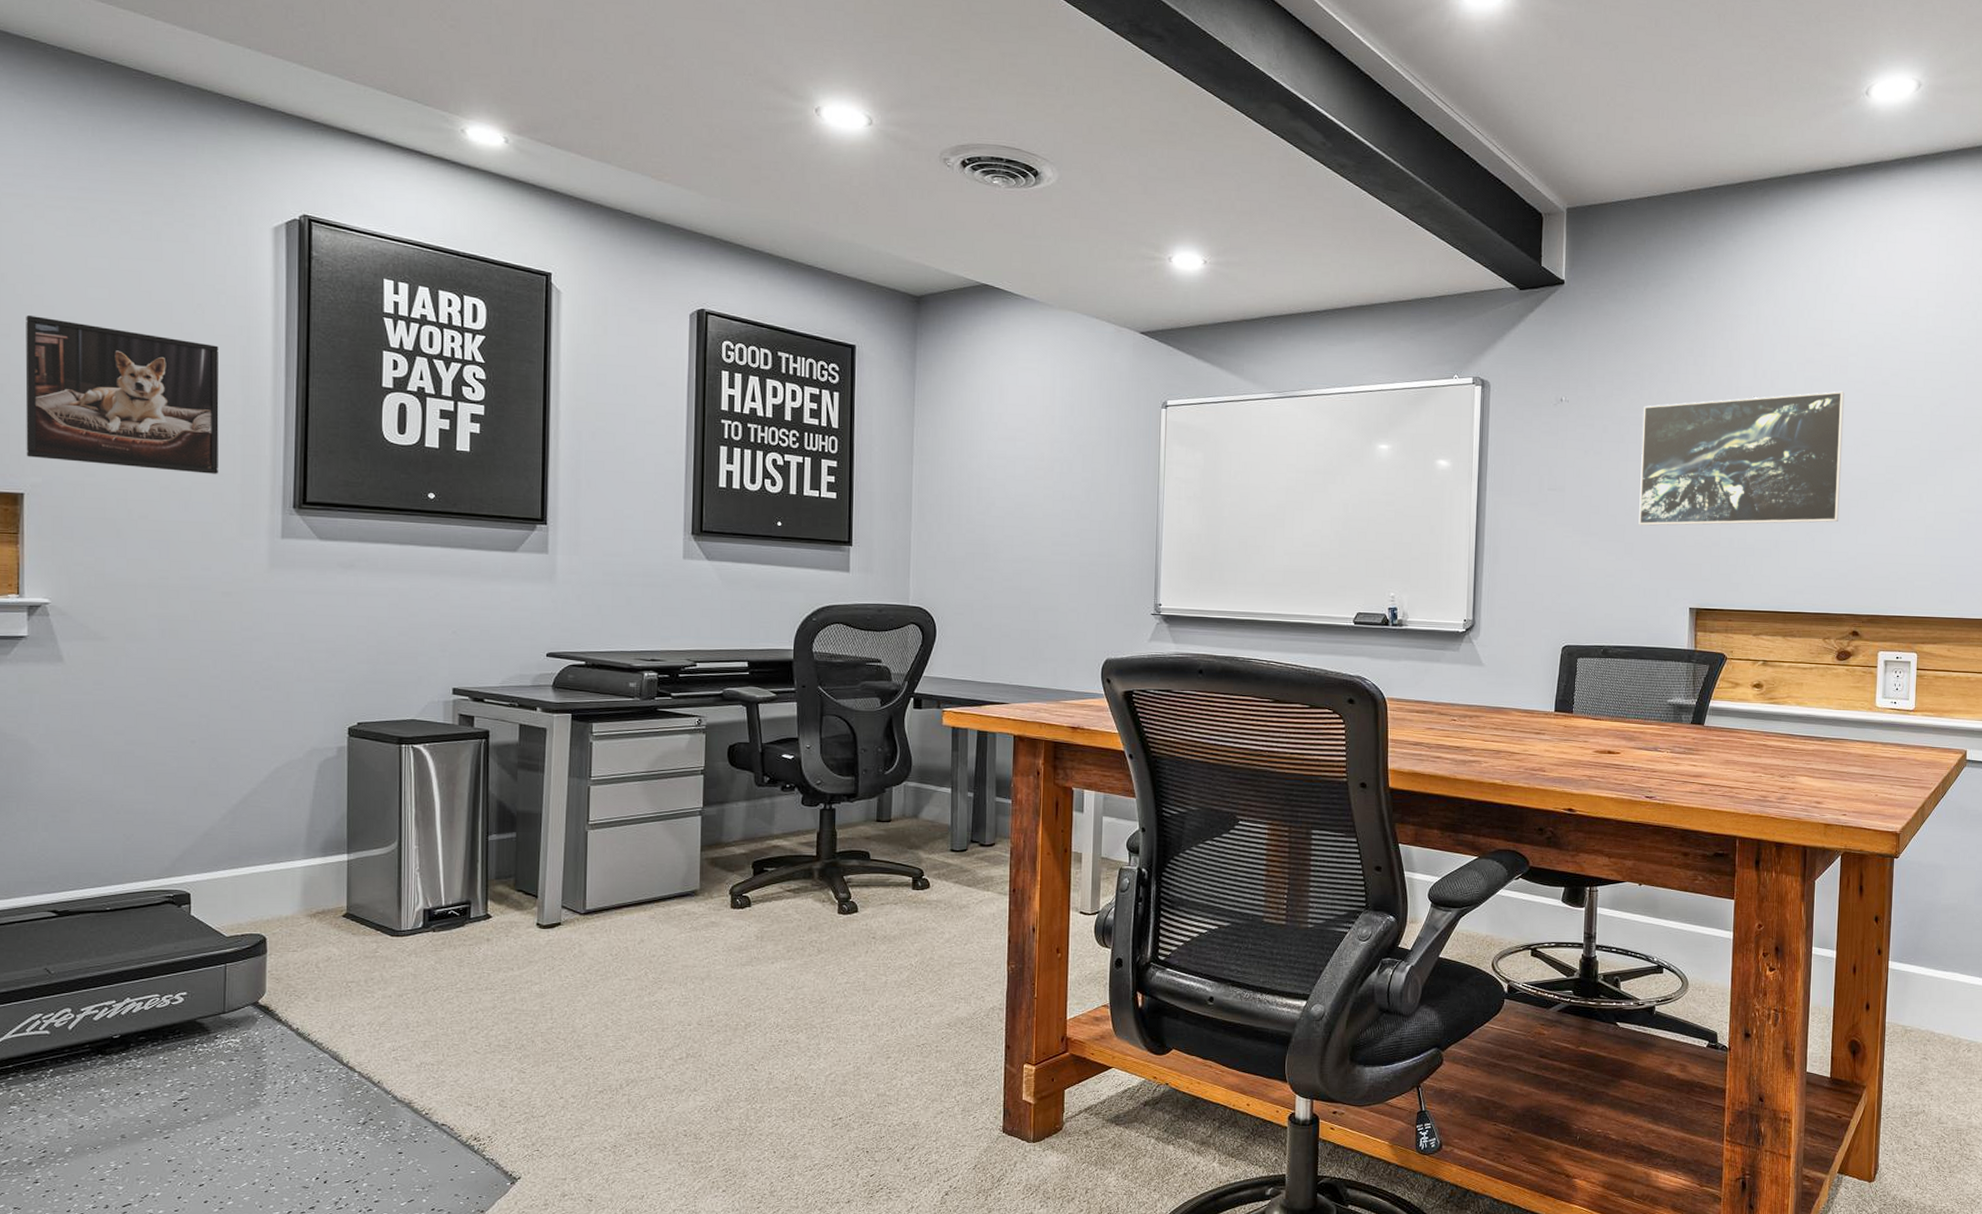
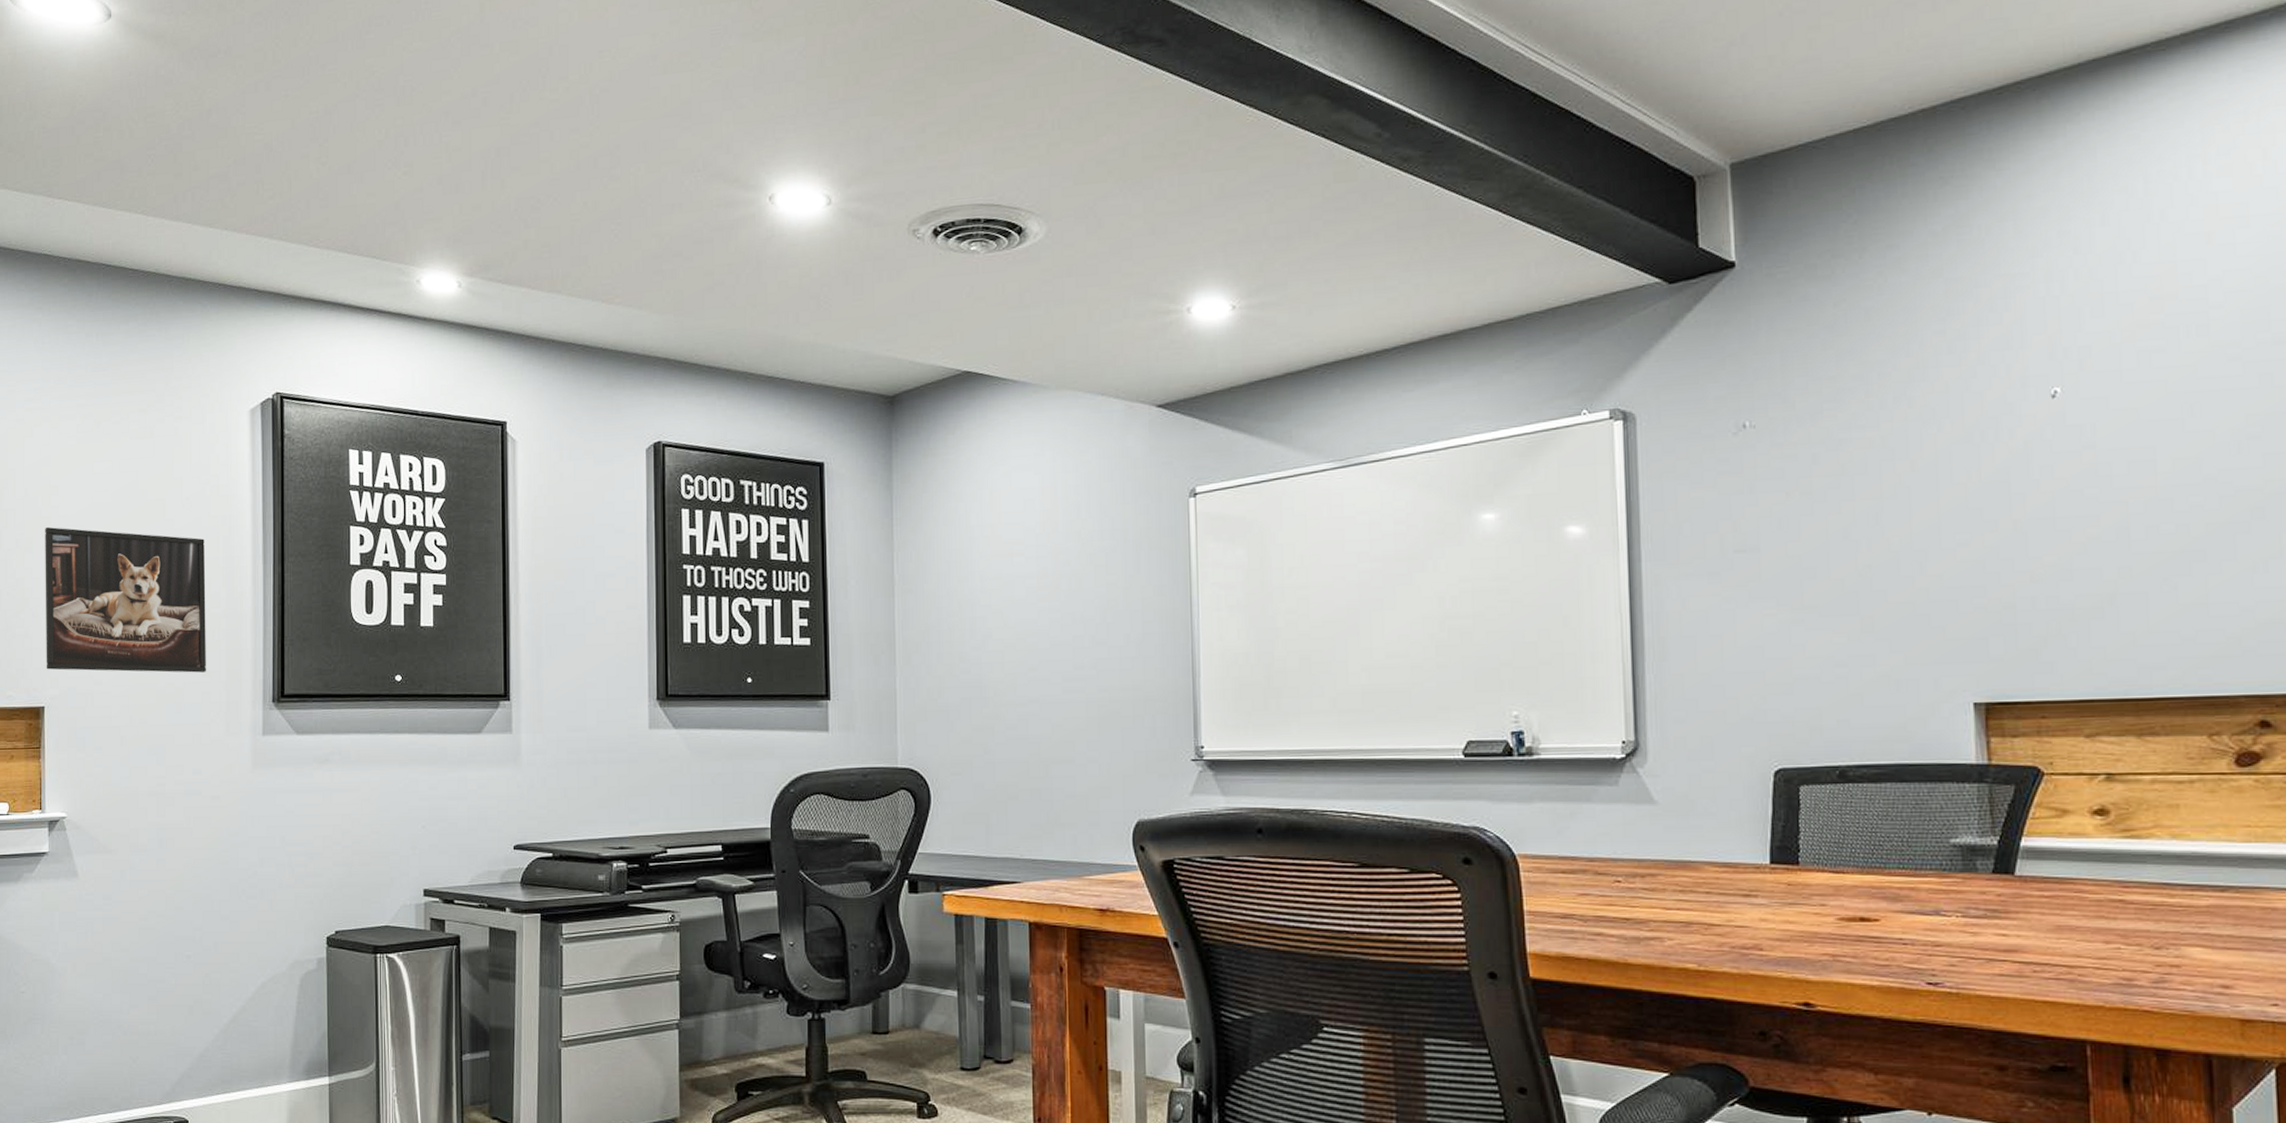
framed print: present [1638,391,1845,526] -> none [1873,362,2218,590]

